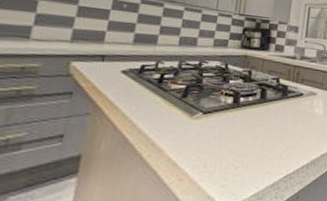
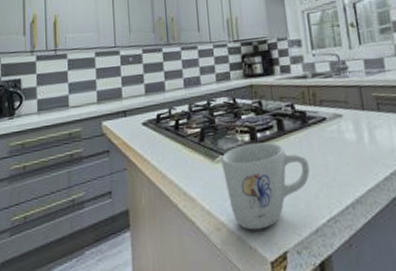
mug: none [198,106,280,182] -> present [221,142,310,230]

